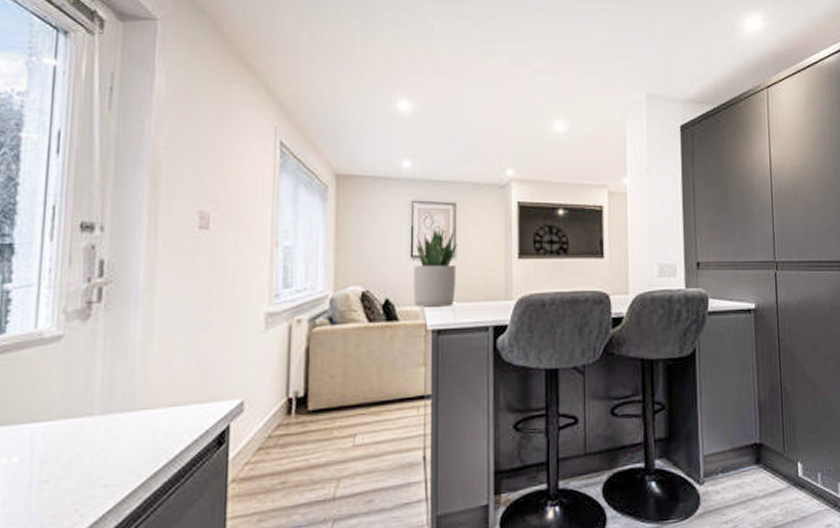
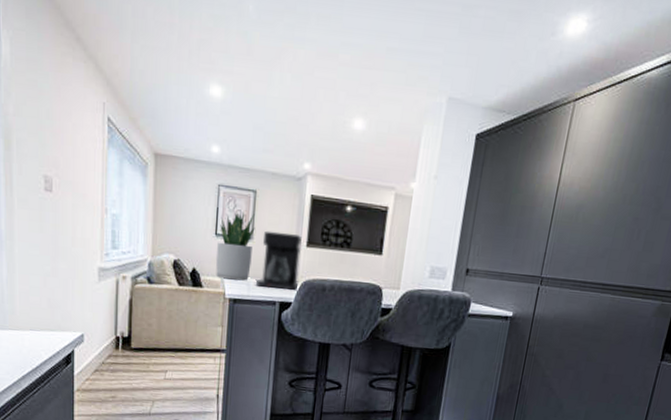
coffee maker: none [464,245,514,312] -> present [256,230,303,291]

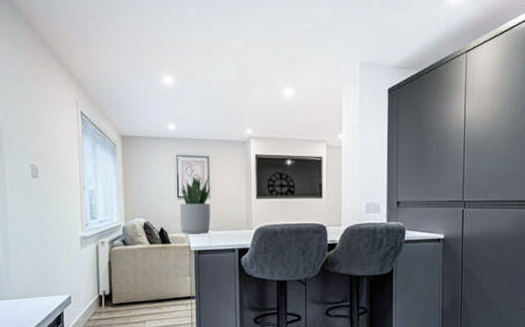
coffee maker: present [256,230,303,291] -> none [216,188,253,238]

